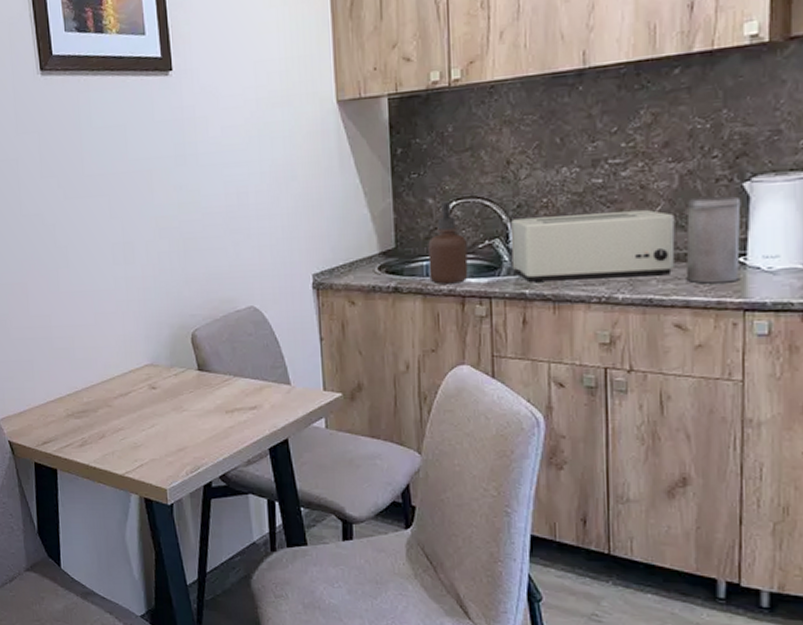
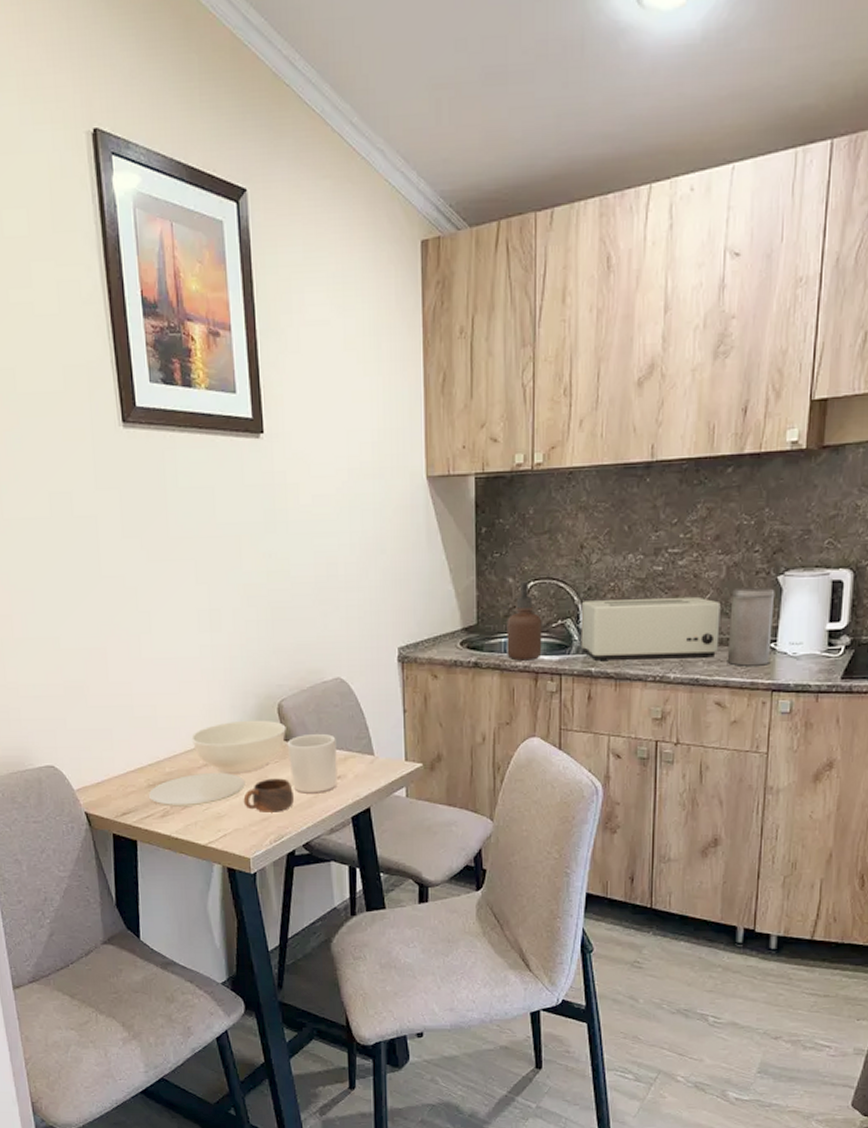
plate: none [67,402,161,436] -> present [148,772,245,807]
bowl: none [107,349,200,403] -> present [191,720,286,773]
cup: none [159,408,210,443] -> present [243,778,295,812]
mug: none [201,362,254,424] -> present [287,733,338,794]

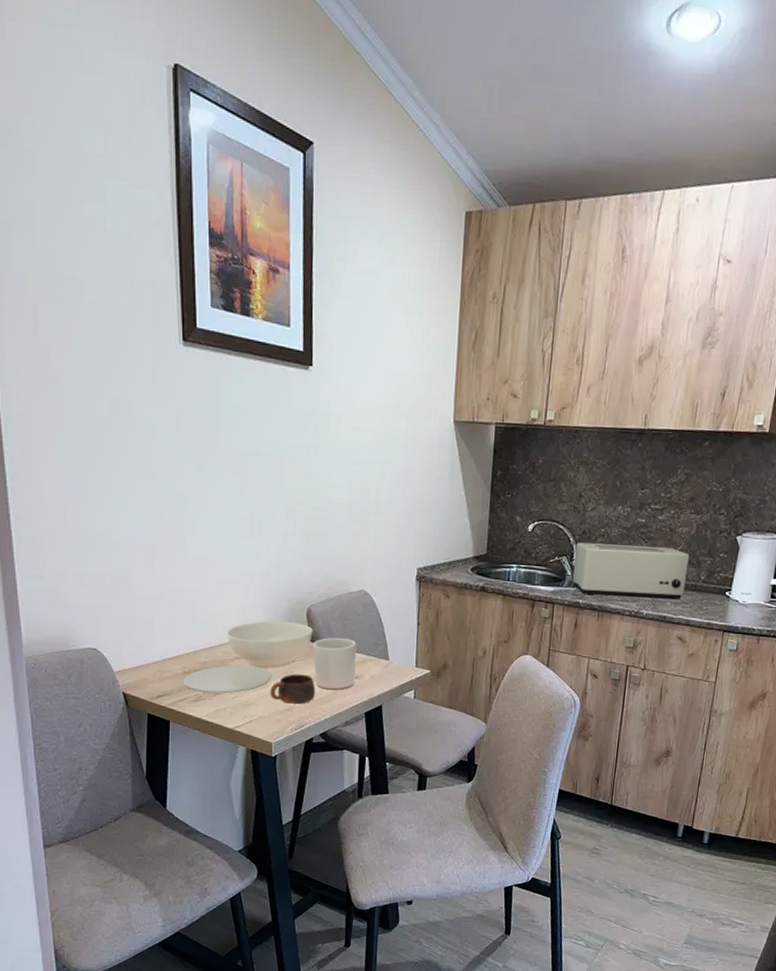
soap dispenser: present [507,581,542,661] -> none [510,520,542,589]
canister: present [727,586,775,666] -> none [690,543,734,610]

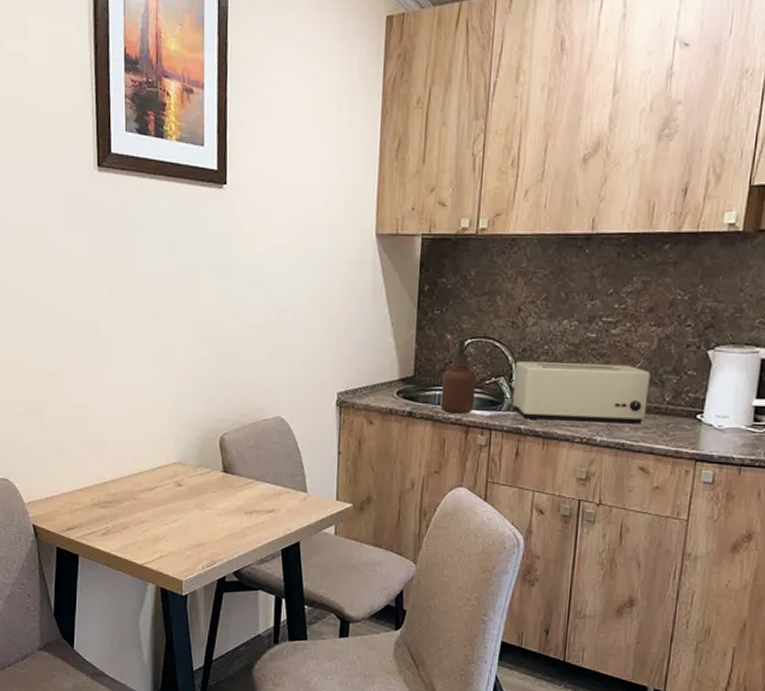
plate: present [183,664,273,694] -> none [92,496,184,528]
bowl: present [226,620,313,668] -> none [137,450,226,500]
cup: present [270,674,316,704] -> none [180,506,229,539]
mug: present [312,637,357,690] -> none [225,467,273,525]
soap dispenser: none [510,520,542,589] -> present [440,338,476,414]

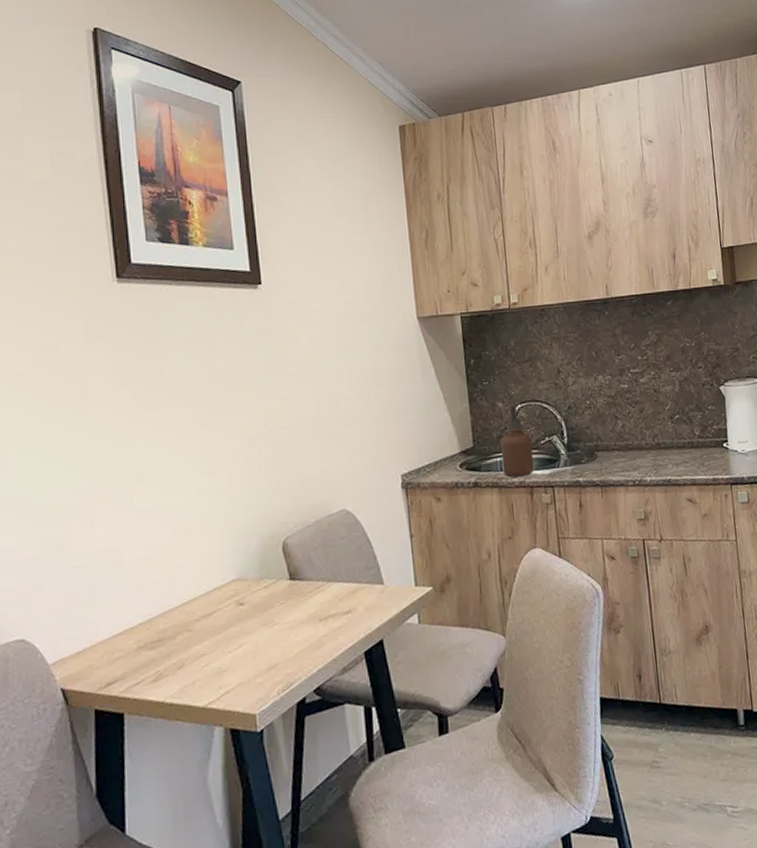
toaster: present [512,361,650,424] -> none [565,408,682,471]

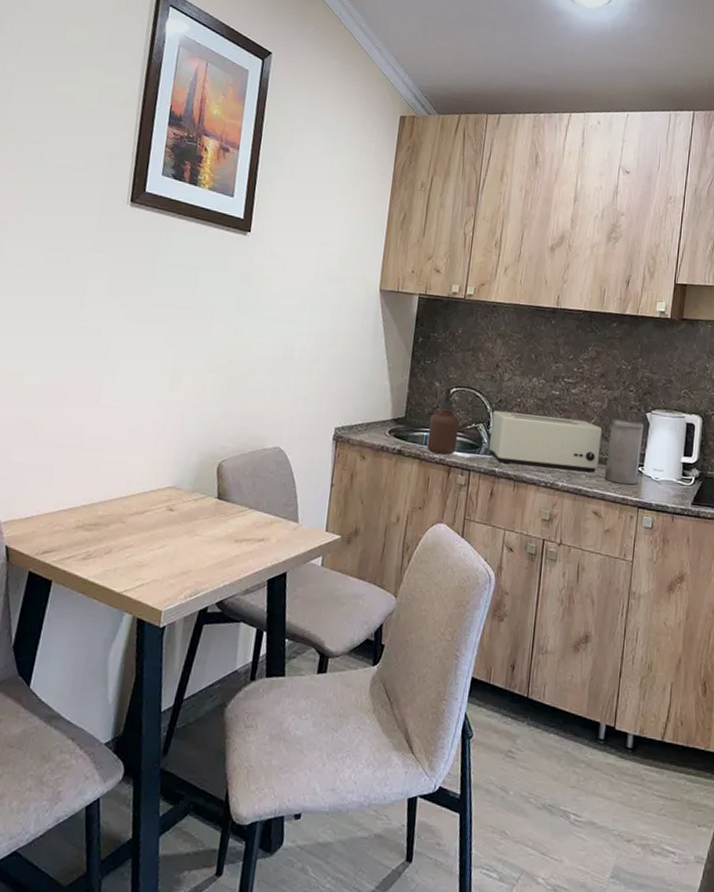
toaster: none [565,408,682,471] -> present [488,410,602,473]
canister: none [685,396,725,466] -> present [604,417,644,486]

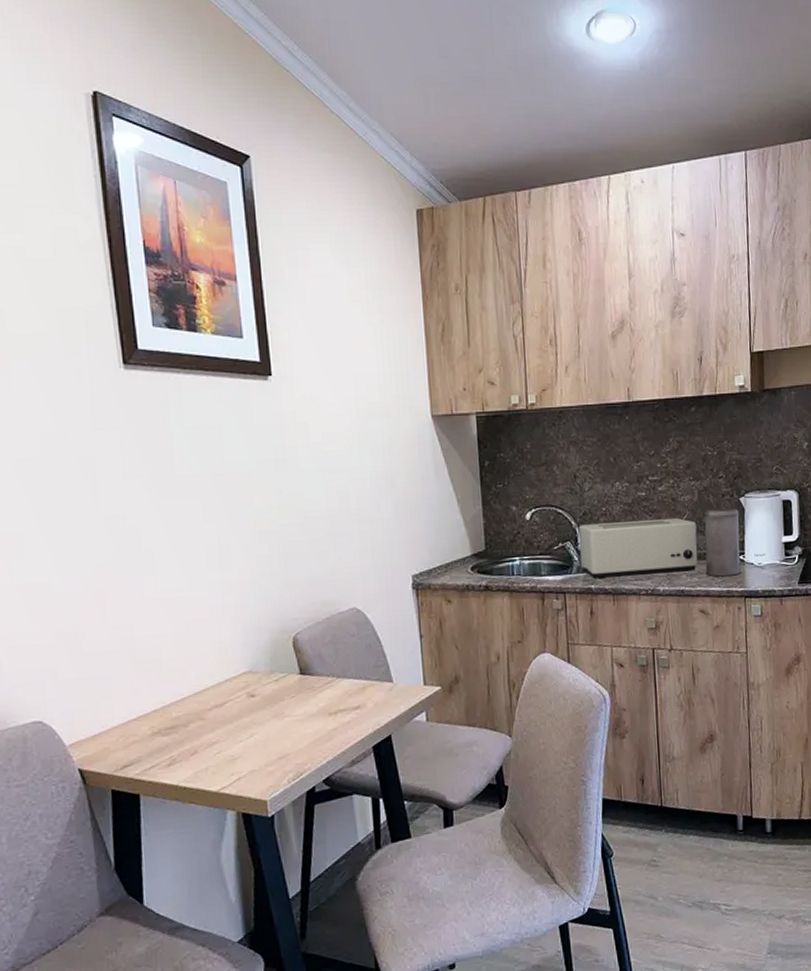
soap dispenser: present [427,386,459,455] -> none [513,509,547,582]

